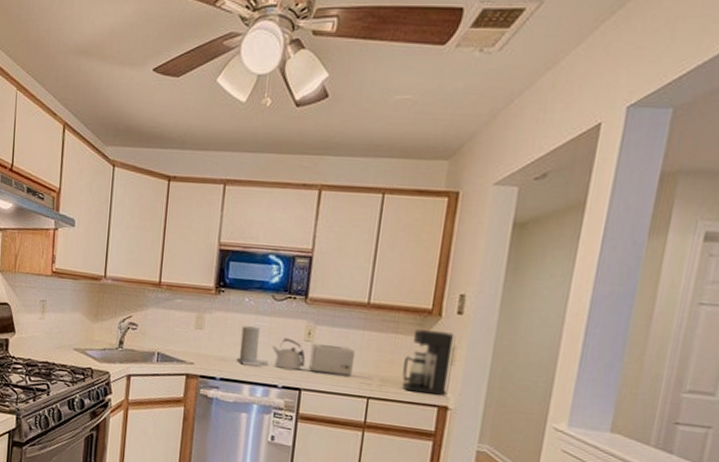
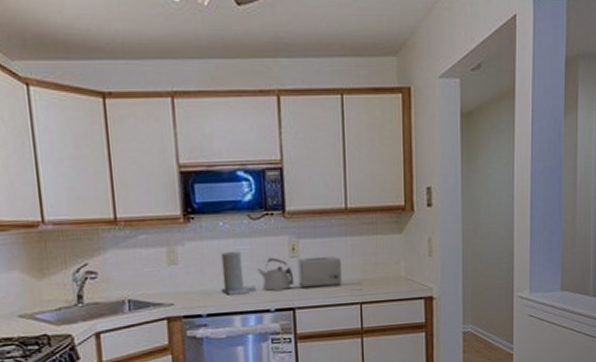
coffee maker: present [401,329,456,397] -> none [388,225,431,290]

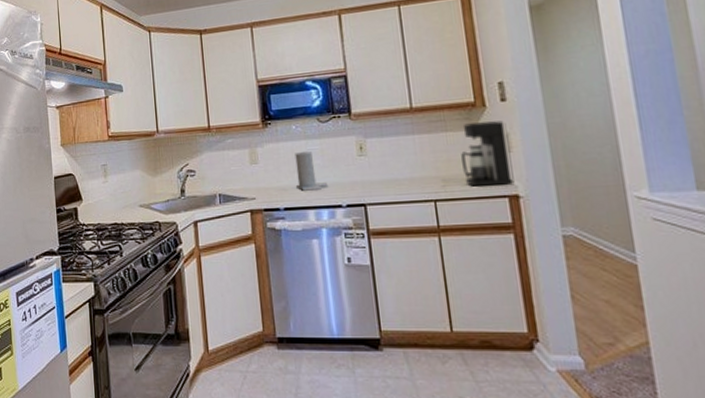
kettle: present [257,257,294,292] -> none [328,156,364,188]
toaster: present [296,255,342,290] -> none [365,153,413,187]
coffee maker: none [388,225,431,290] -> present [461,121,515,188]

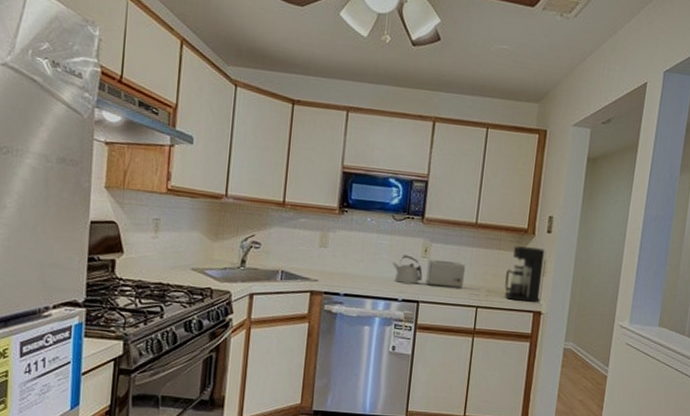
paper towel: present [295,150,329,191] -> none [359,243,390,282]
kettle: none [328,156,364,188] -> present [393,255,423,285]
toaster: none [365,153,413,187] -> present [425,259,466,290]

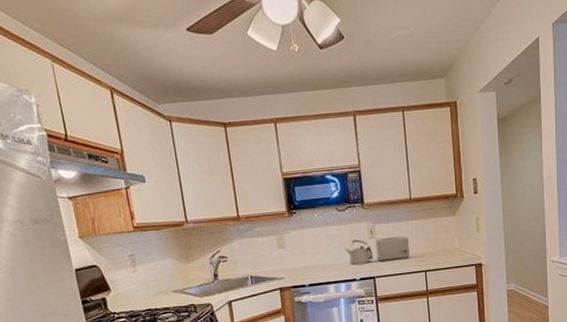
coffee maker: present [504,246,547,304] -> none [445,208,480,260]

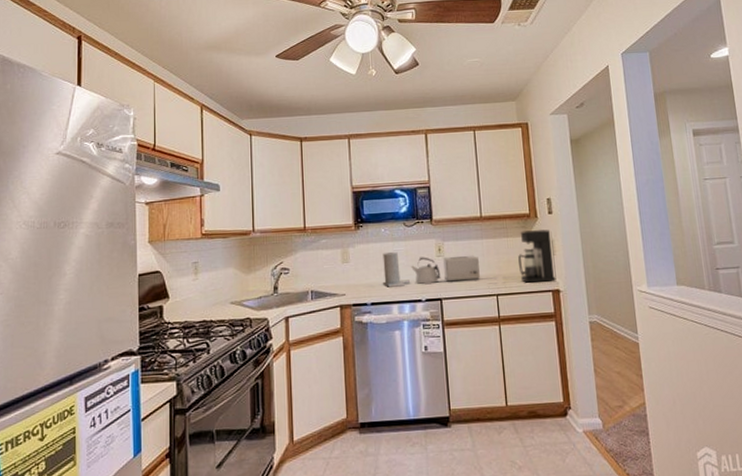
paper towel: none [317,235,346,269] -> present [382,251,411,287]
coffee maker: none [445,208,480,260] -> present [518,229,557,284]

